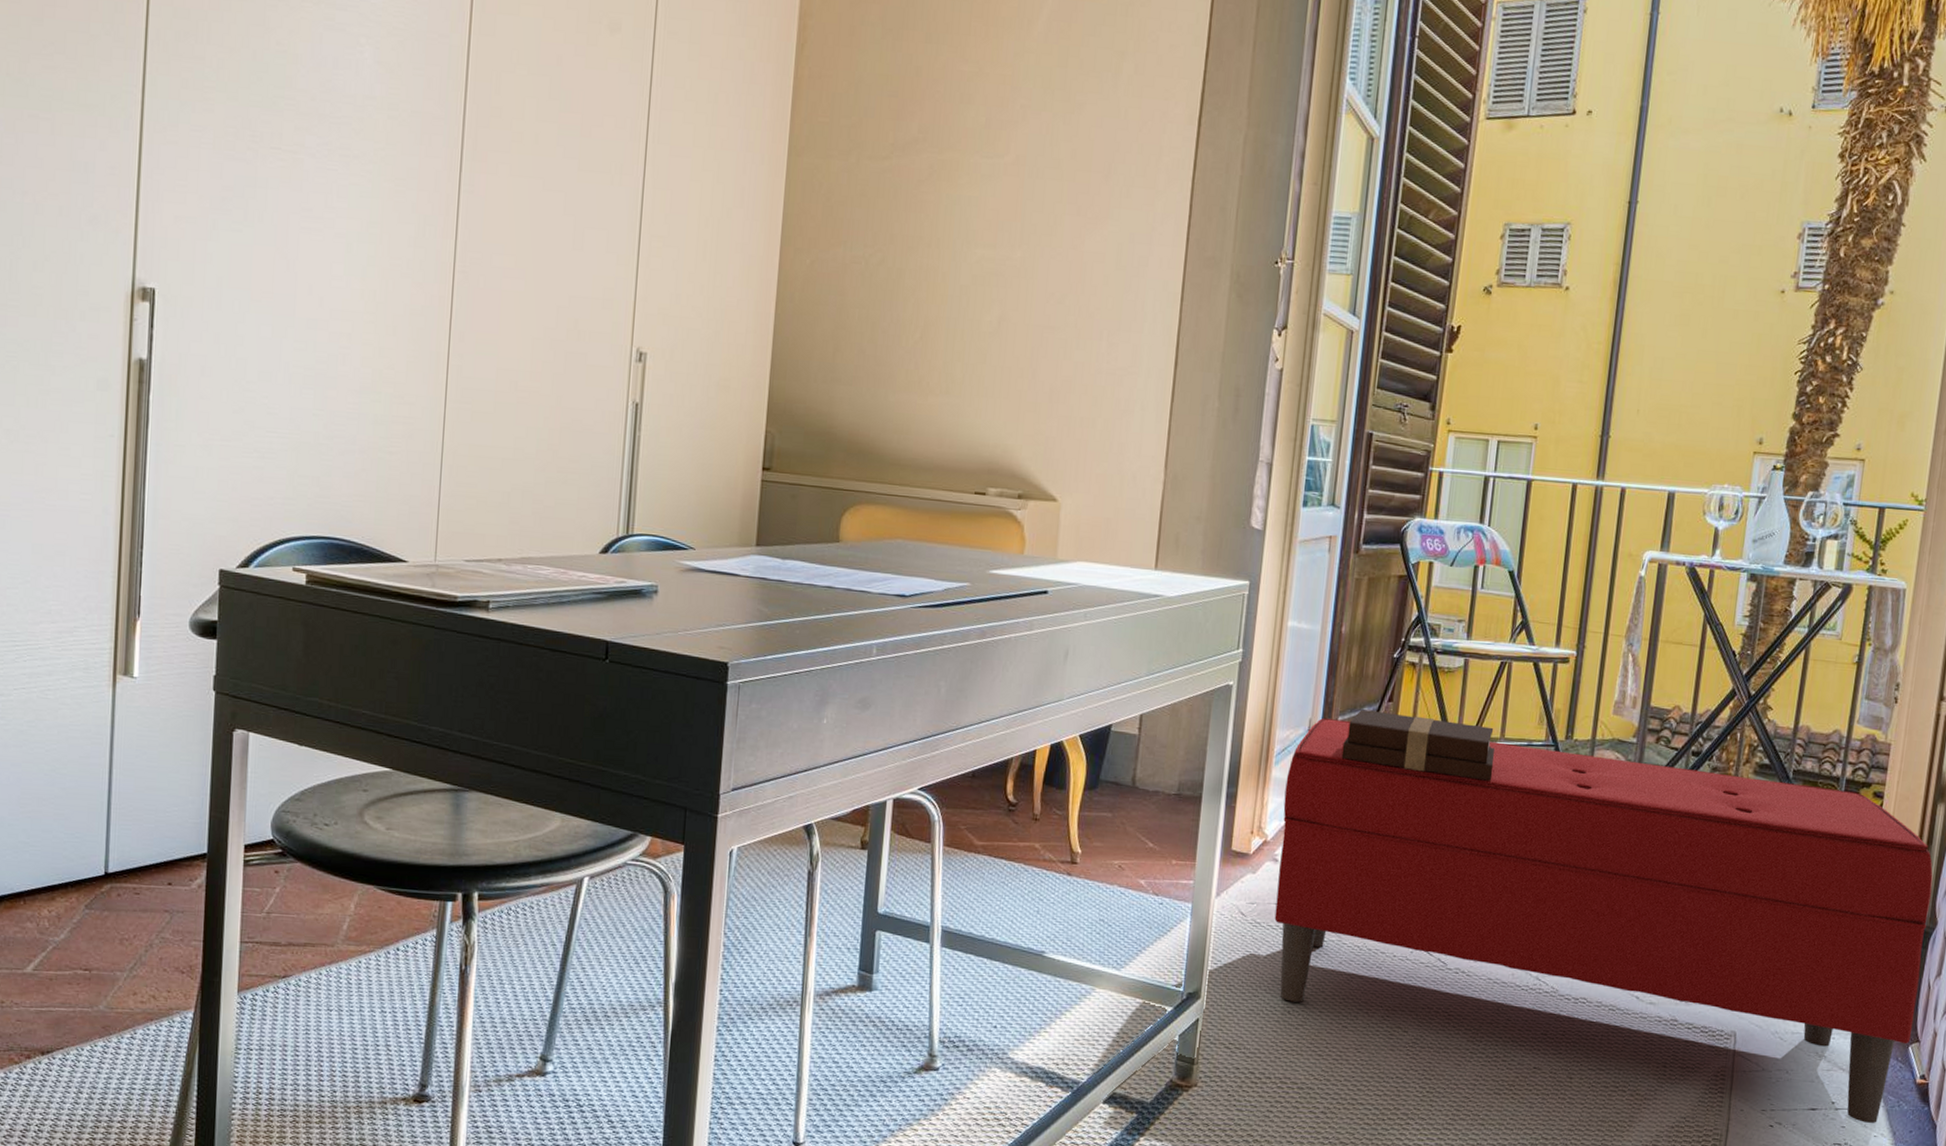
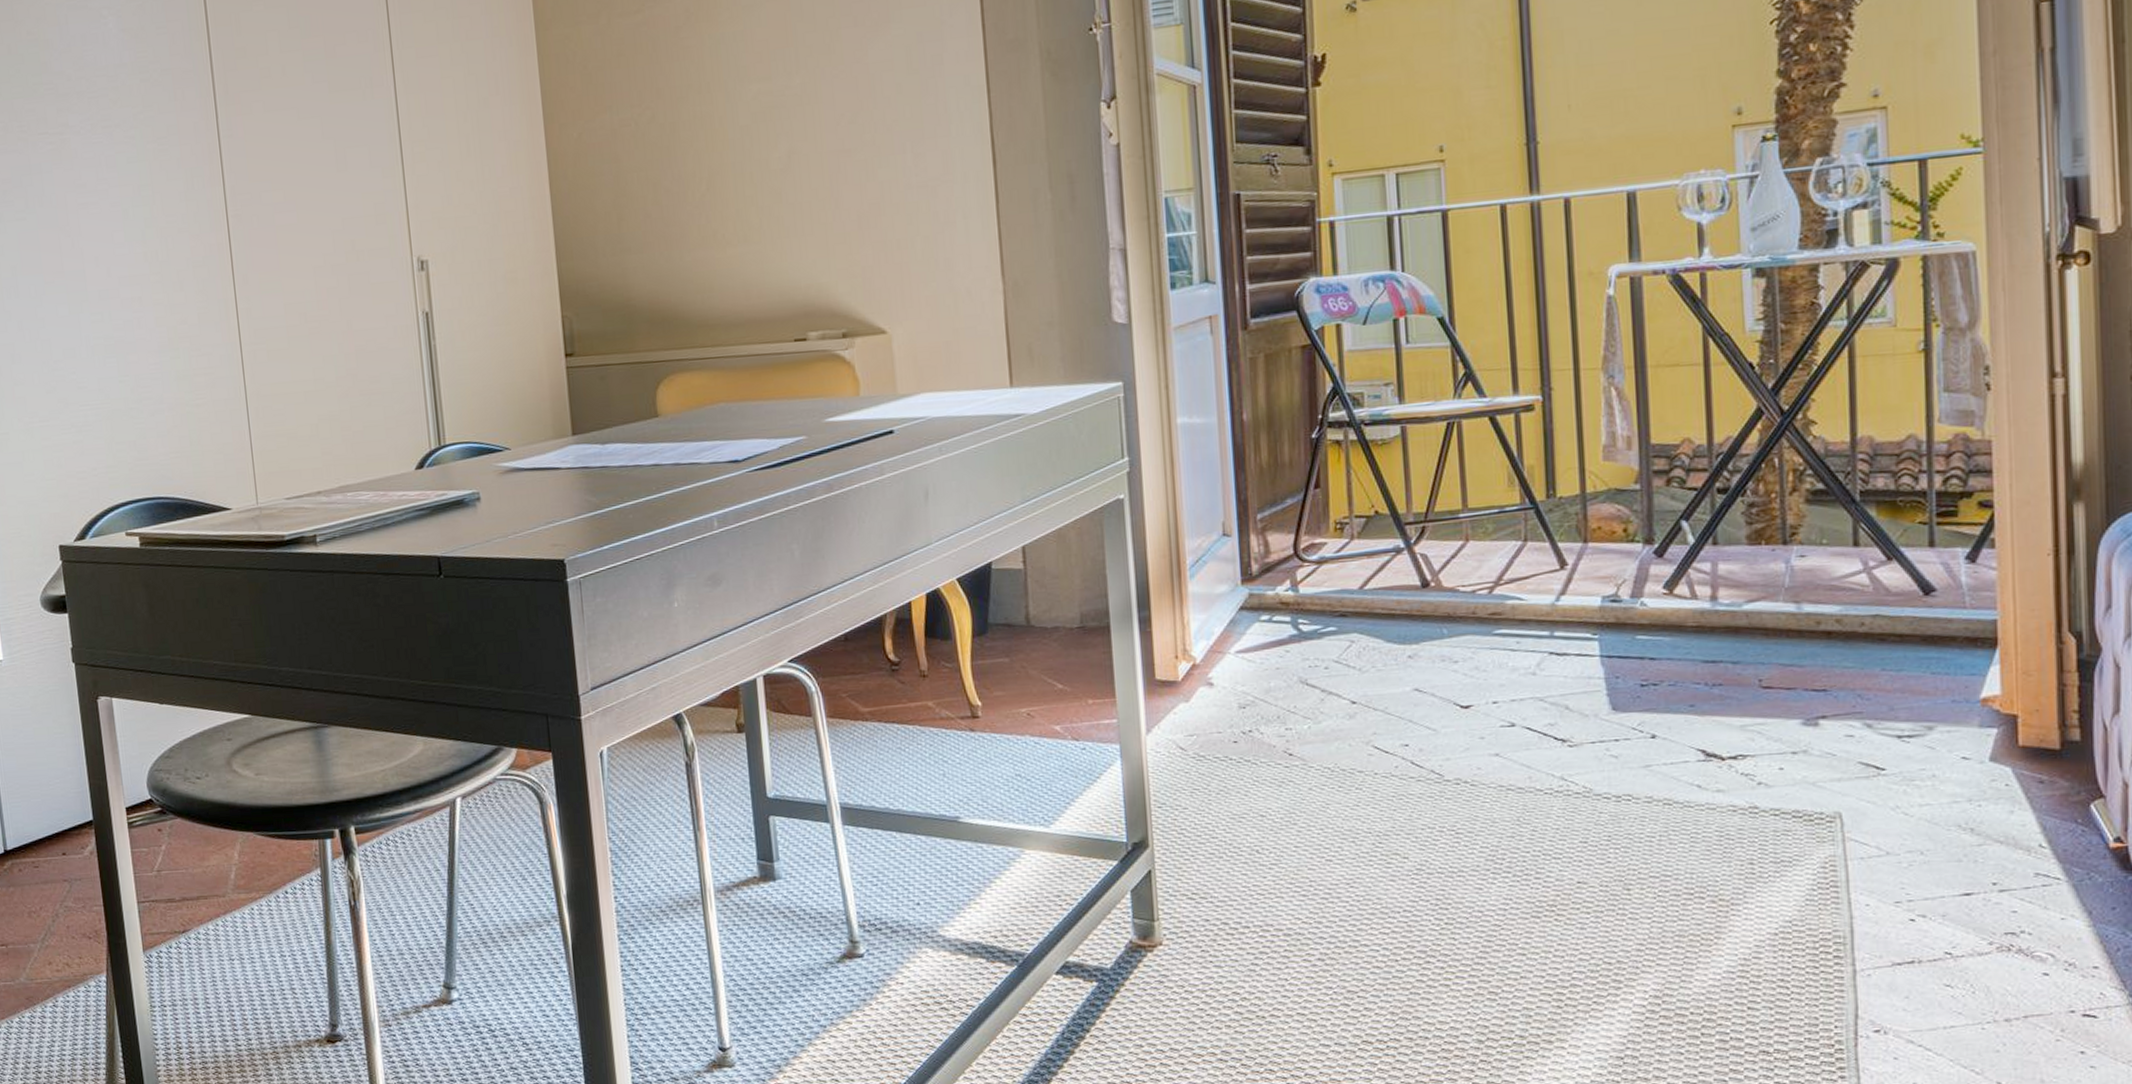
bench: present [1274,718,1933,1123] -> none [1206,505,2091,904]
book: present [1341,709,1496,781] -> none [1268,498,1461,562]

